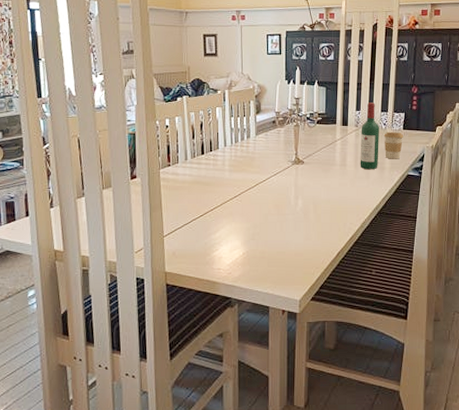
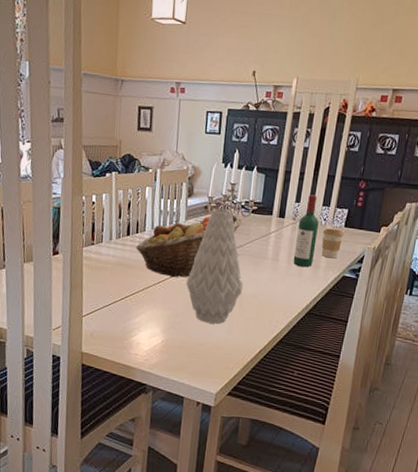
fruit basket: none [211,127,309,191] -> present [136,215,242,278]
vase: none [262,122,316,231] -> present [186,208,244,324]

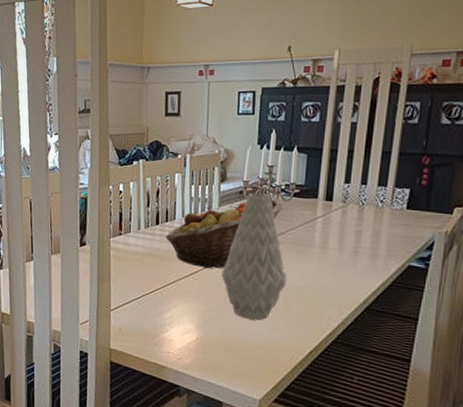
wine bottle: present [293,195,319,268] -> none [345,174,374,256]
coffee cup: present [321,228,345,259] -> none [379,211,407,246]

